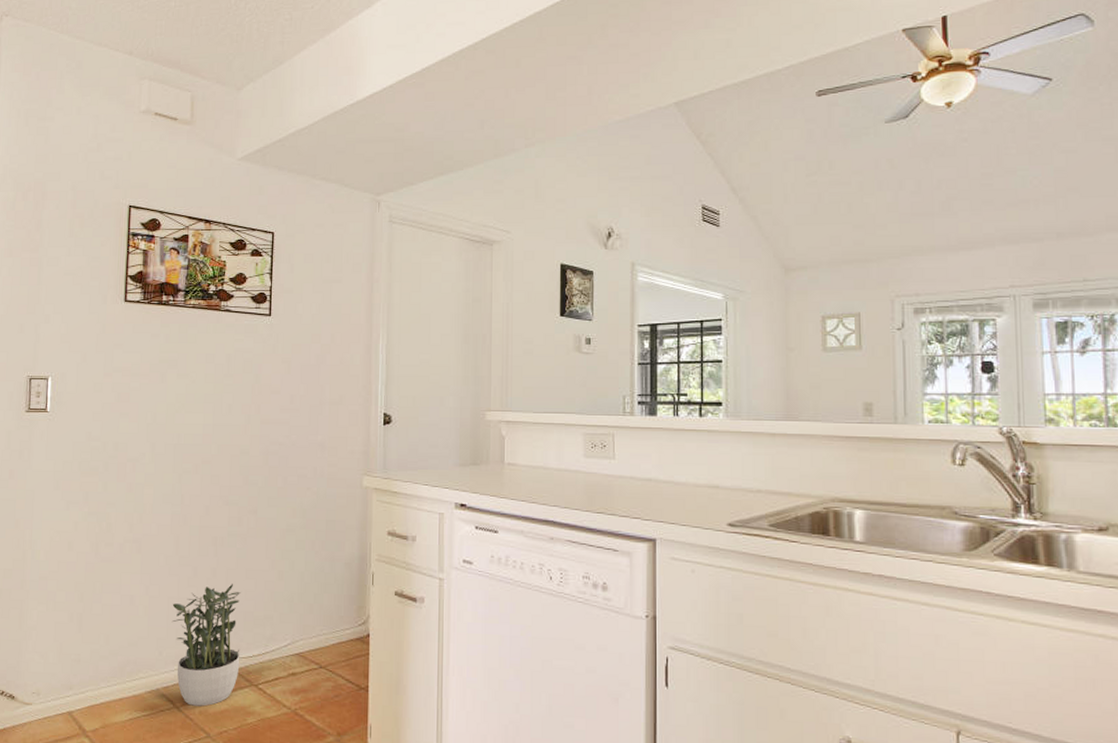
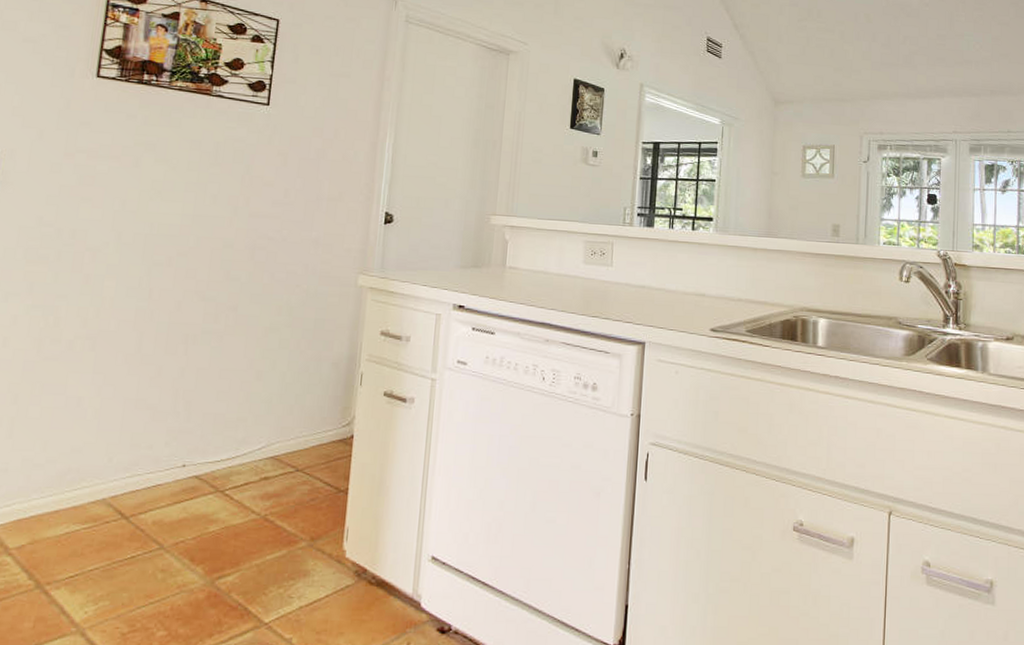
potted plant: present [172,584,241,707] -> none [128,384,212,516]

